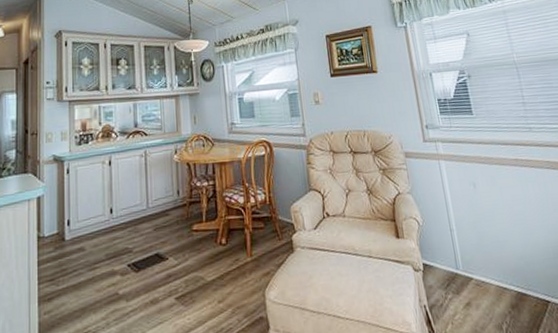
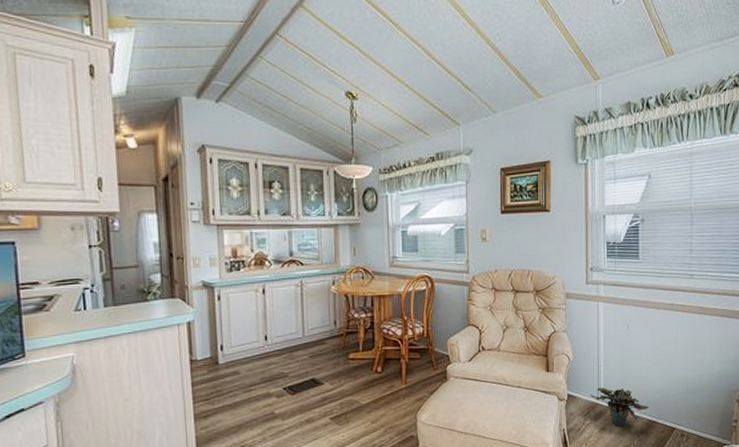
potted plant: none [448,254,516,302] -> present [591,387,650,427]

